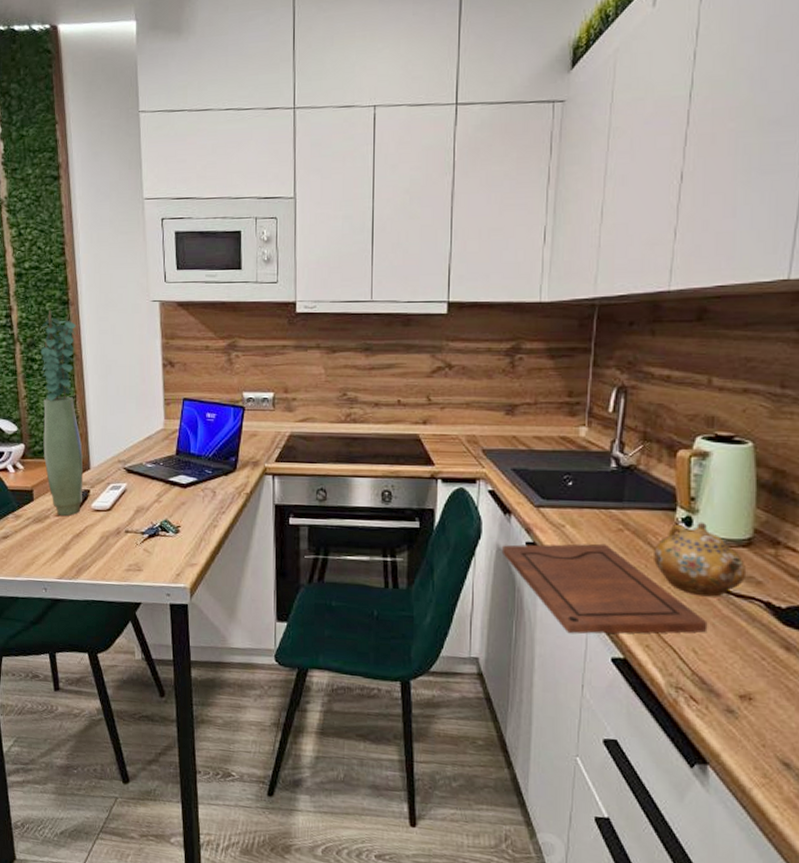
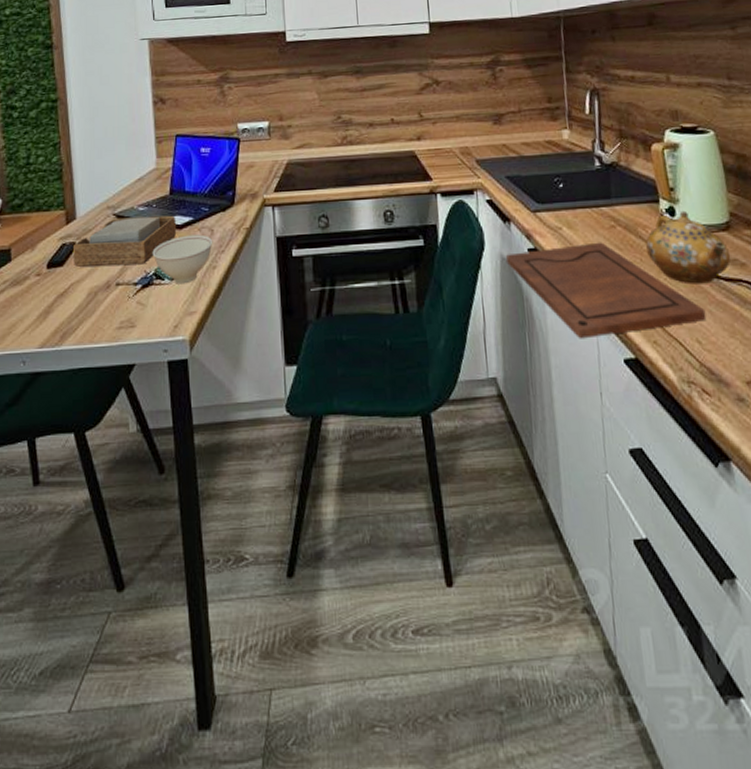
vase: present [41,310,84,517] -> none [21,55,69,276]
napkin holder: none [88,472,182,517] -> present [73,215,177,267]
bowl: none [158,494,215,538] -> present [152,234,213,284]

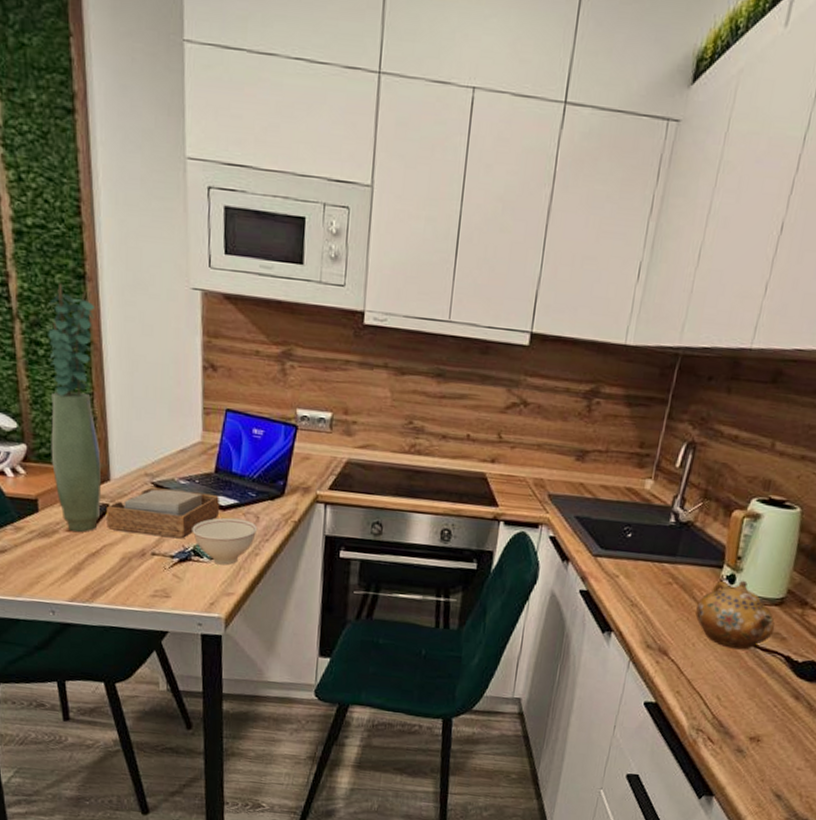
vase: none [21,55,69,276] -> present [48,283,102,533]
cutting board: present [505,242,707,339] -> none [555,591,734,682]

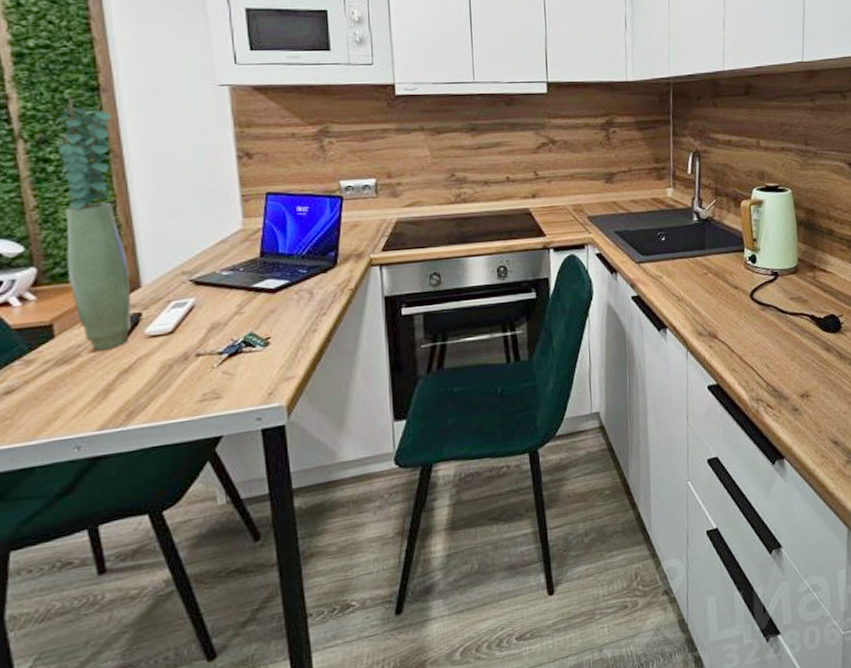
napkin holder: present [106,487,220,539] -> none [139,279,270,340]
bowl: present [192,517,258,566] -> none [240,298,313,351]
teapot: present [695,580,775,650] -> none [731,258,797,320]

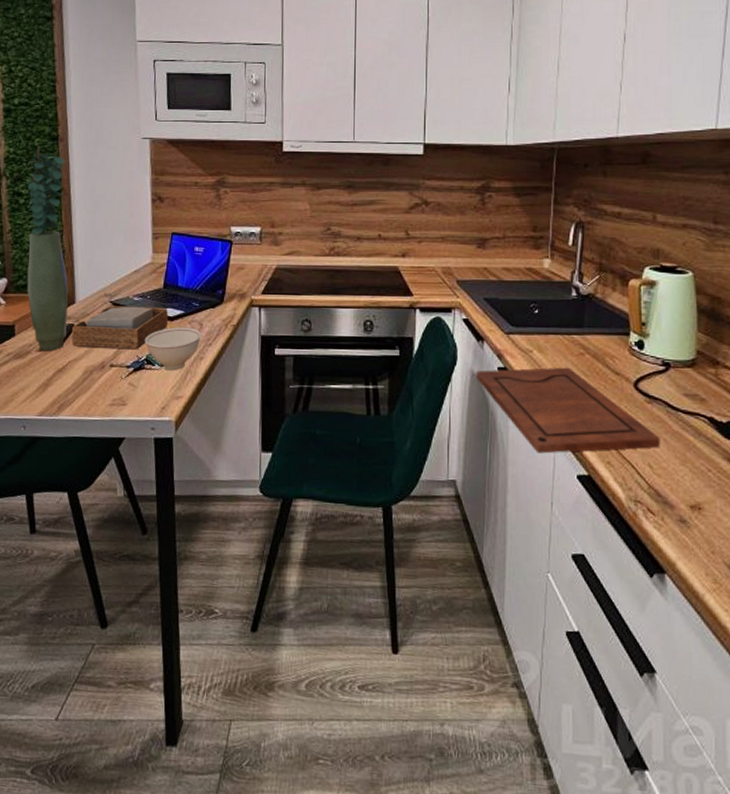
napkin holder: none [139,279,270,340] -> present [72,306,169,350]
bowl: none [240,298,313,351] -> present [144,327,202,371]
cutting board: none [611,287,774,372] -> present [475,367,661,454]

